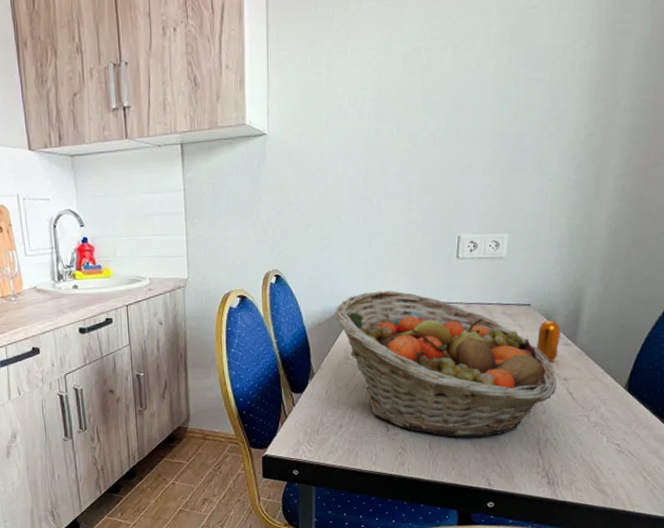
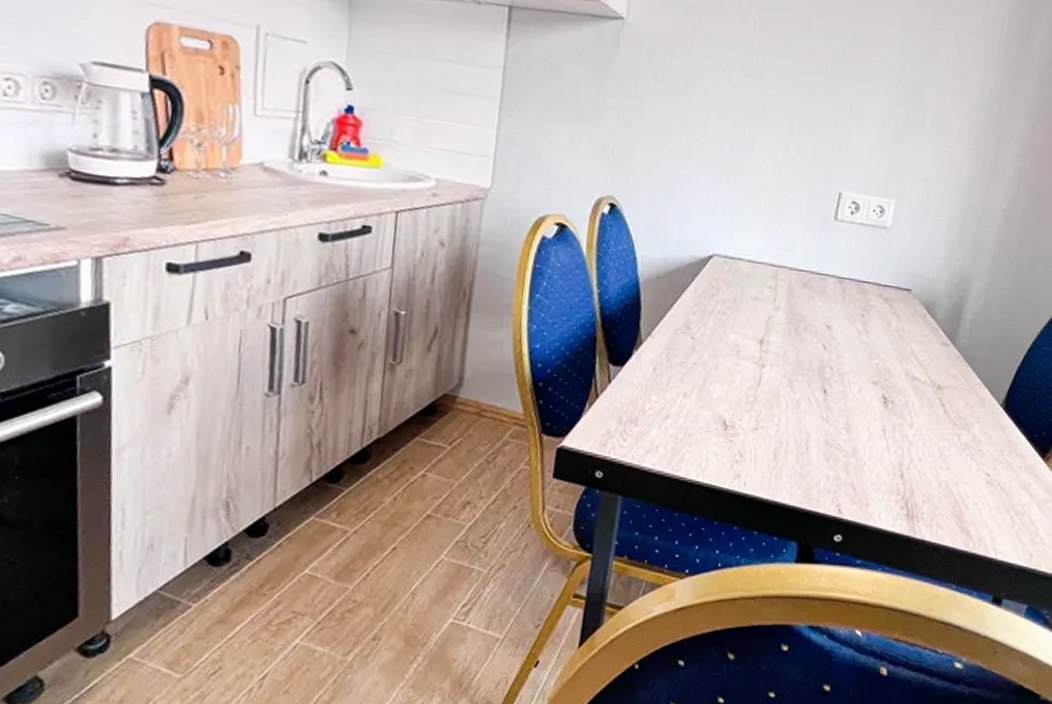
fruit basket: present [335,291,557,438] -> none [678,244,930,450]
pepper shaker: present [537,320,561,361] -> none [912,312,941,363]

